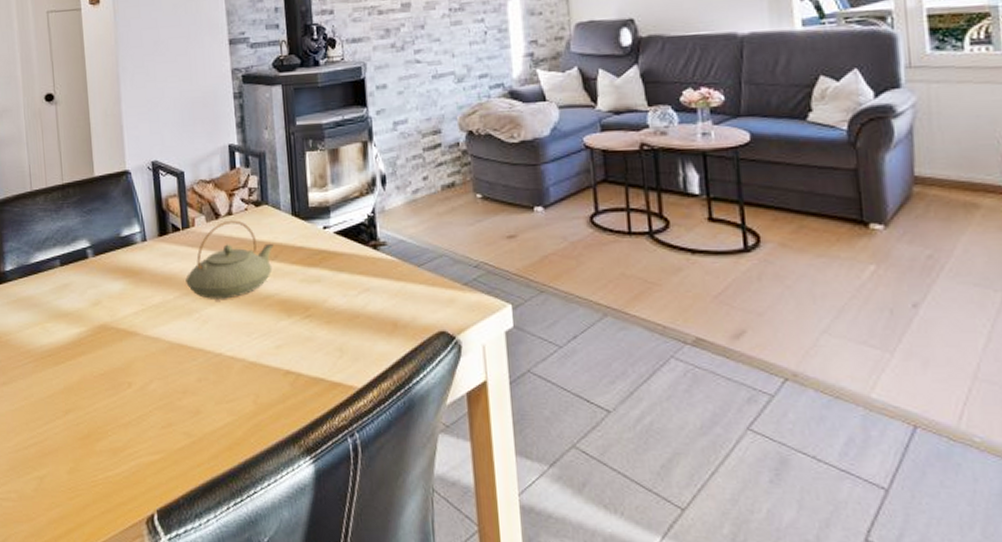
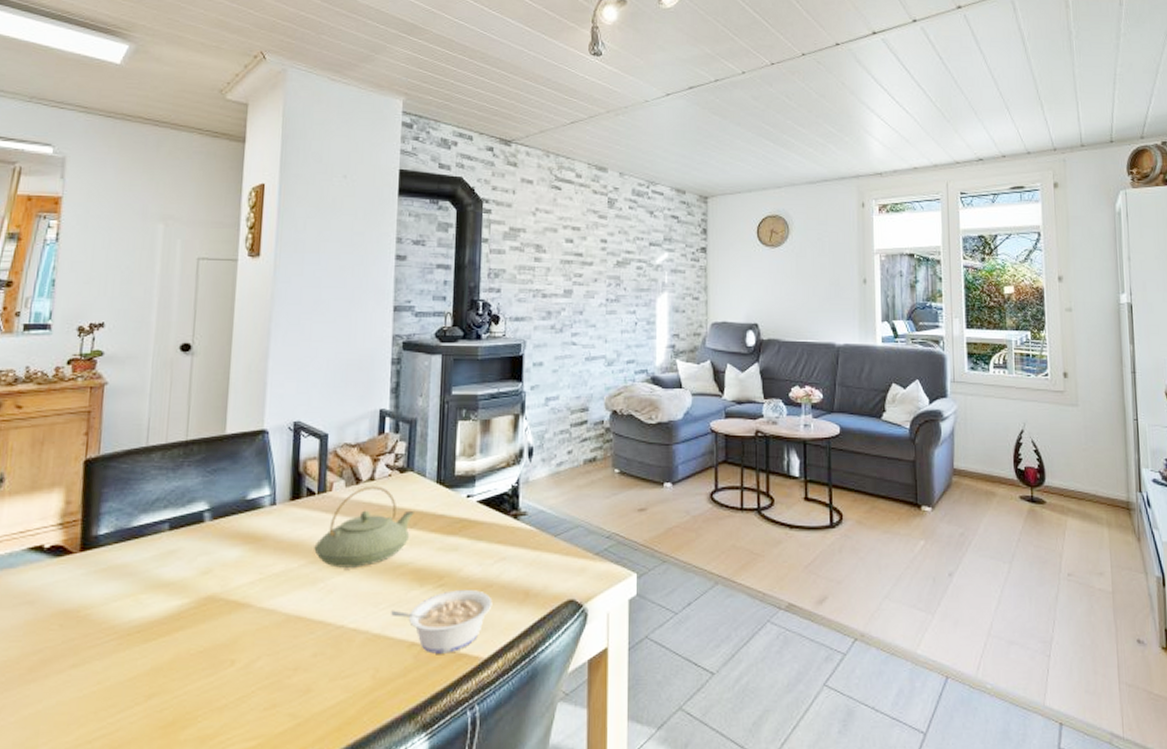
legume: none [264,321,361,382] -> present [391,590,493,654]

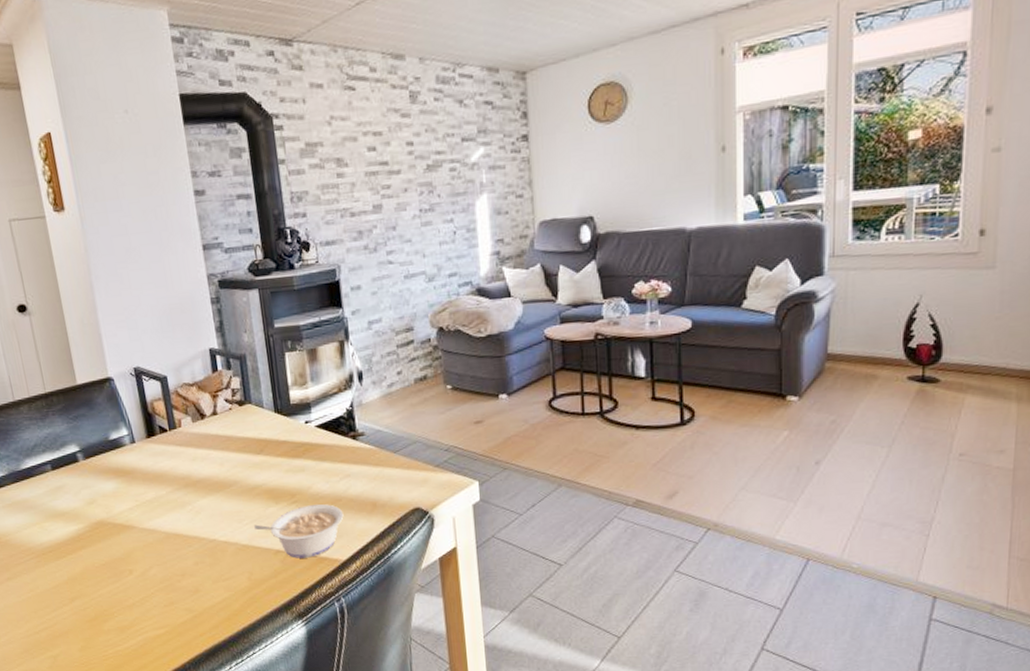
teapot: present [314,485,414,568] -> none [176,419,259,492]

